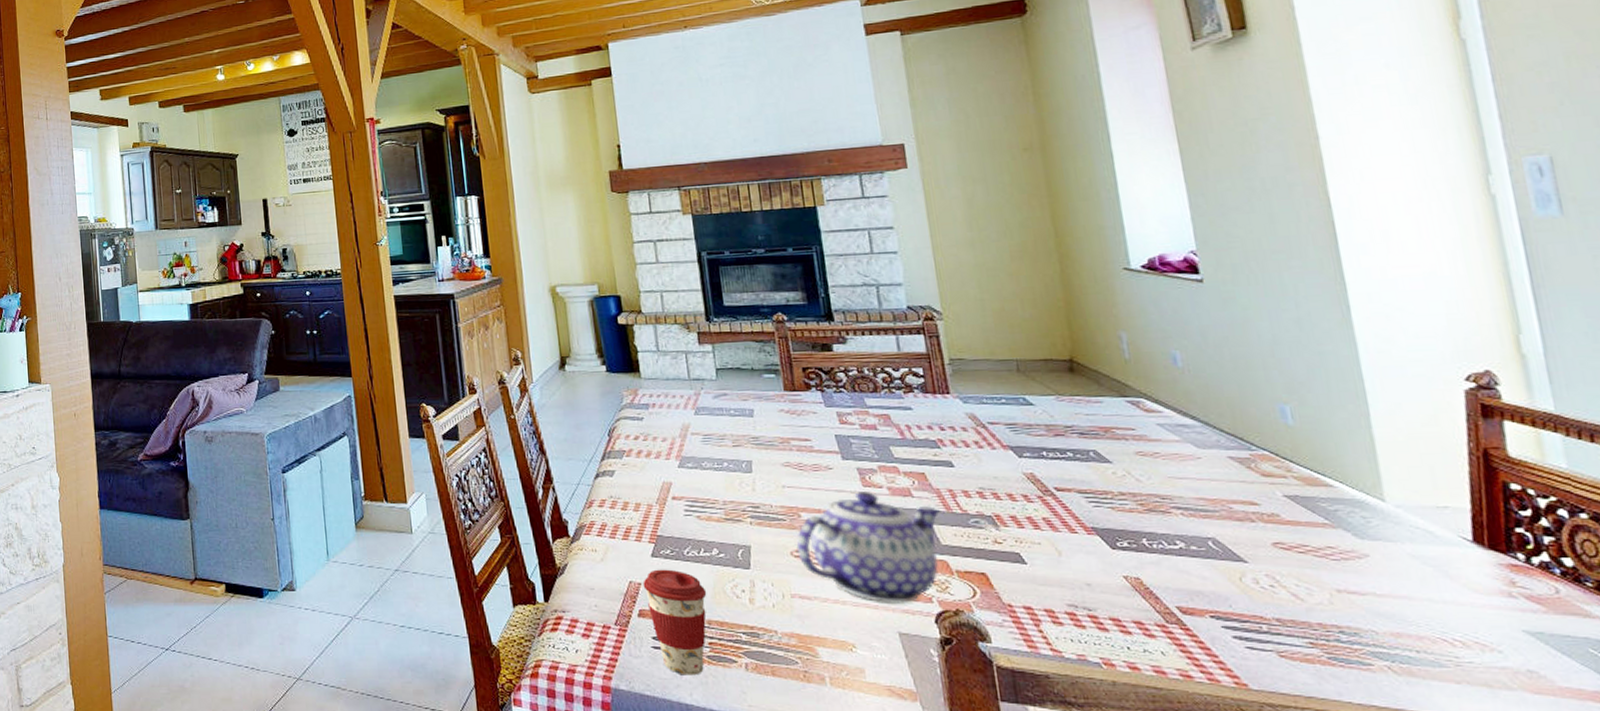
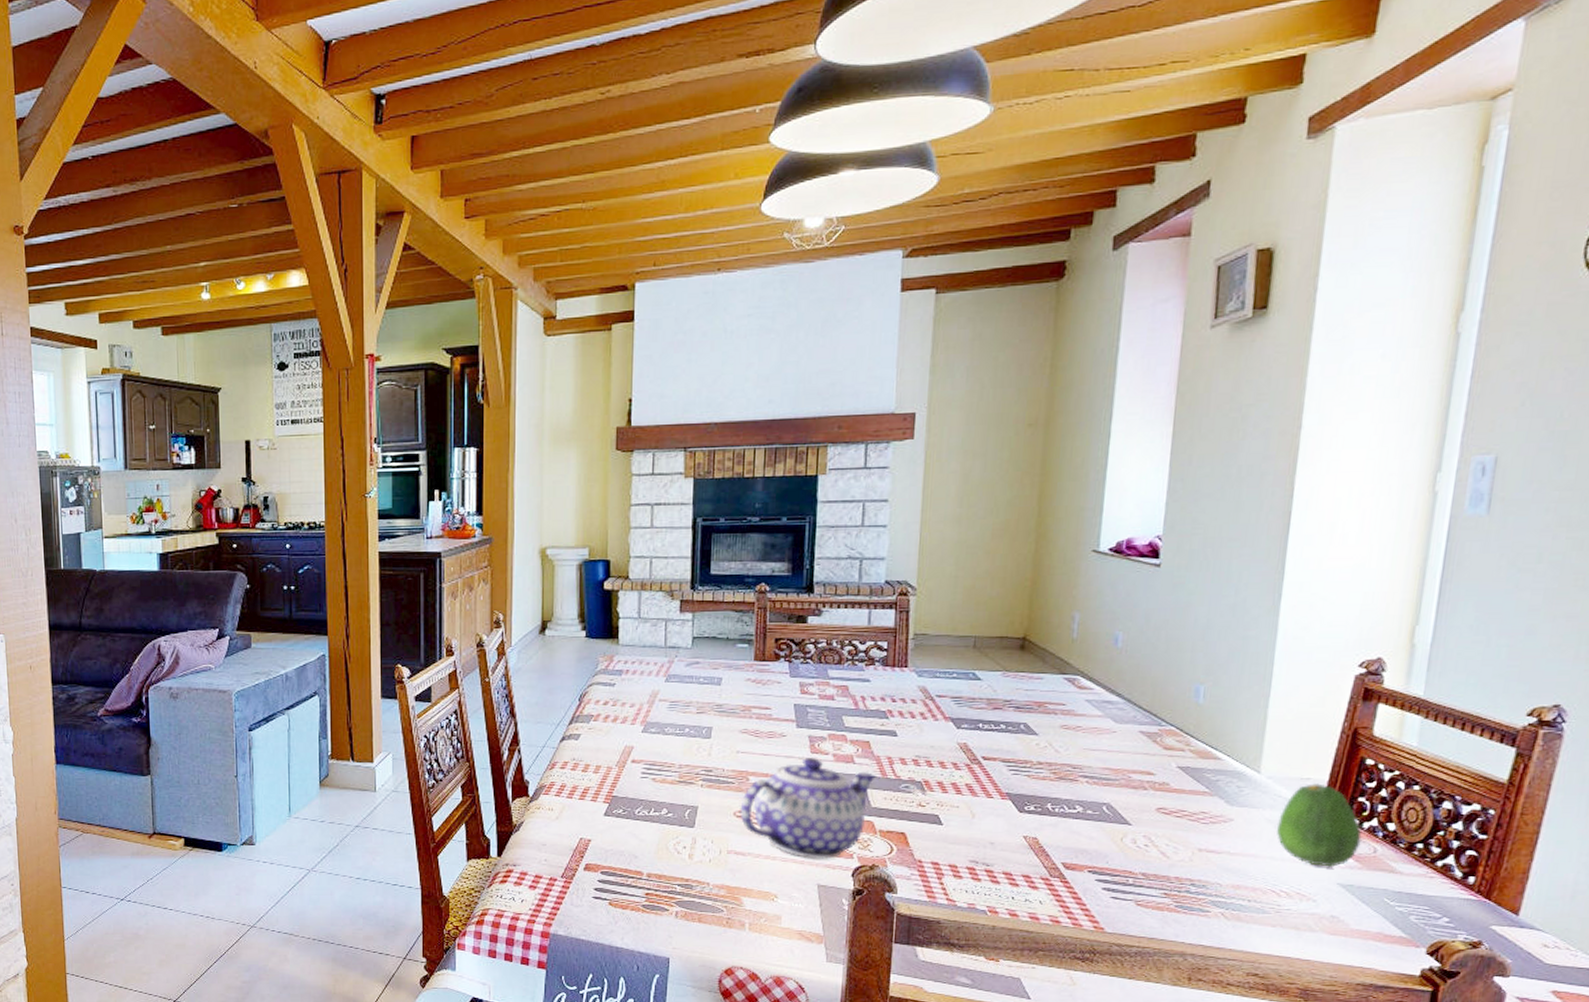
coffee cup: present [643,569,707,676] -> none [592,827,651,922]
fruit: none [1423,512,1537,611] -> present [1276,783,1362,867]

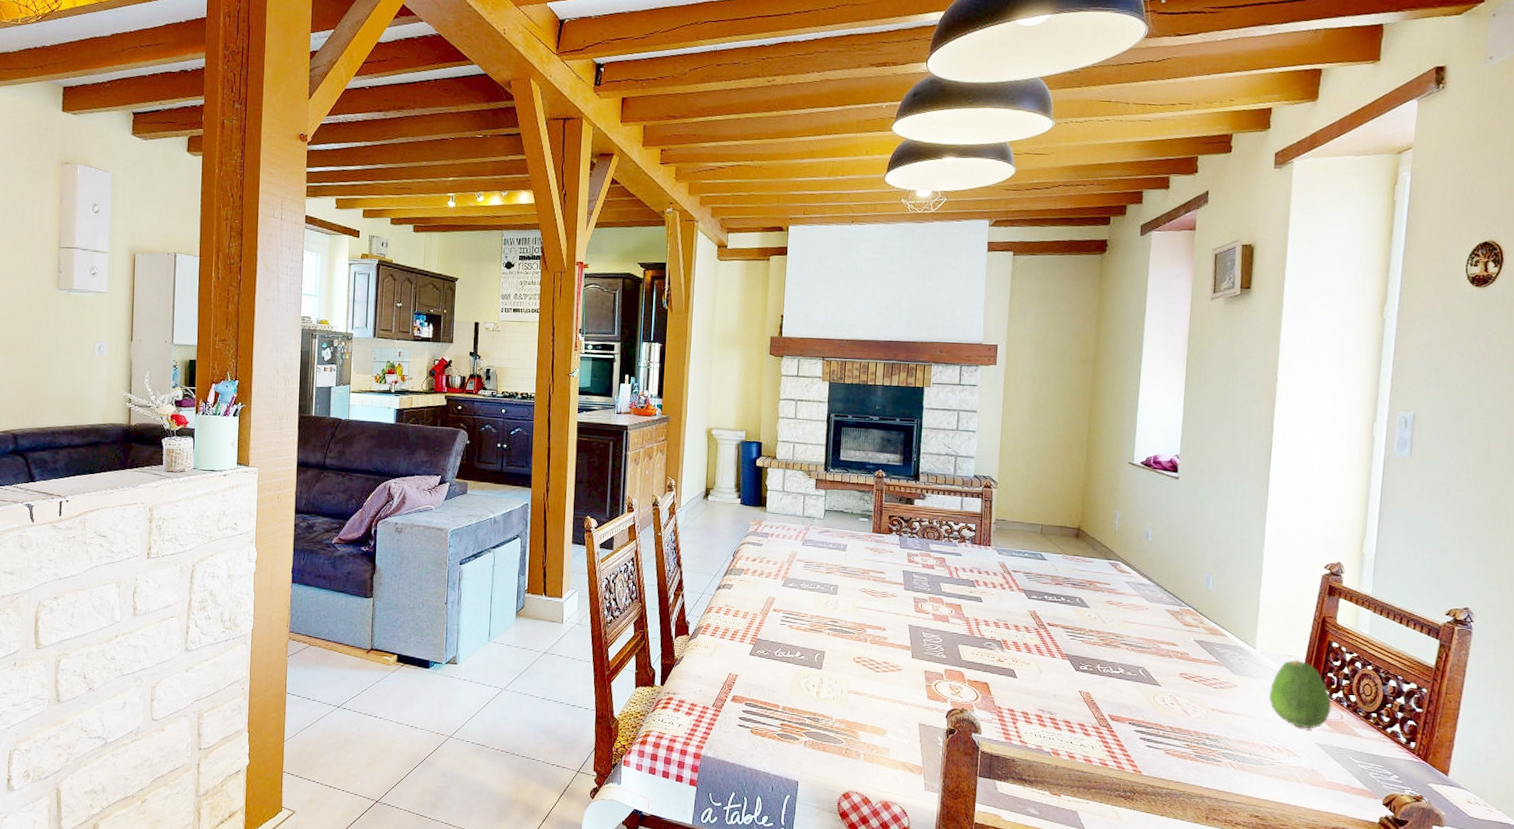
teapot: present [740,757,876,859] -> none [858,615,966,702]

